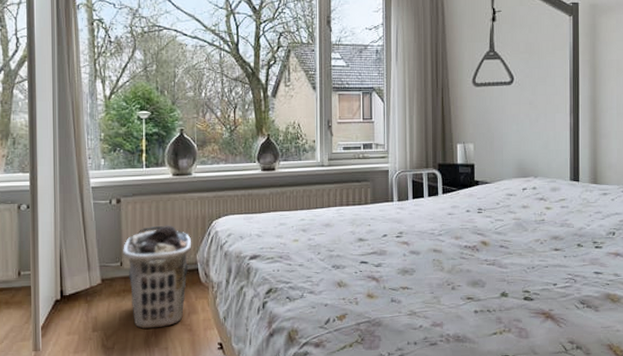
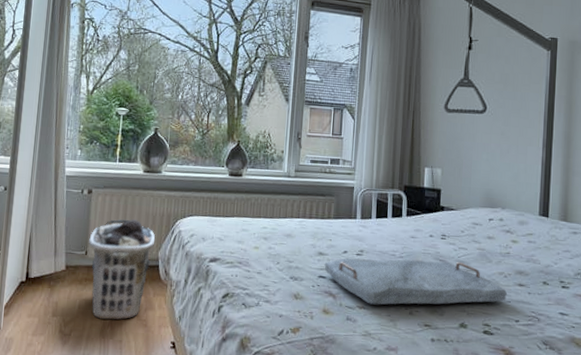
serving tray: none [365,233,544,284] -> present [324,258,507,305]

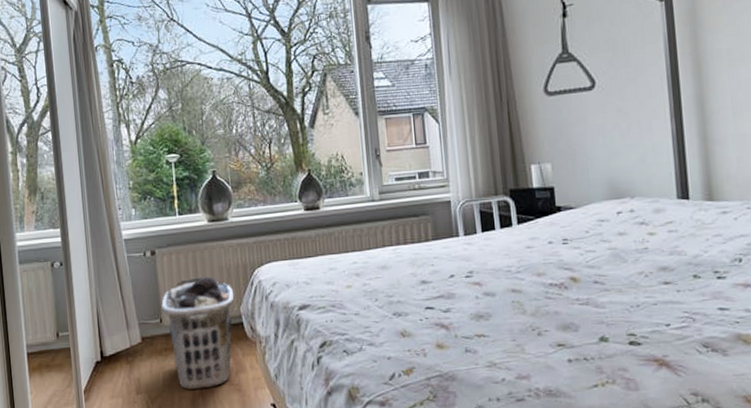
serving tray: present [324,258,507,305] -> none [430,266,651,331]

